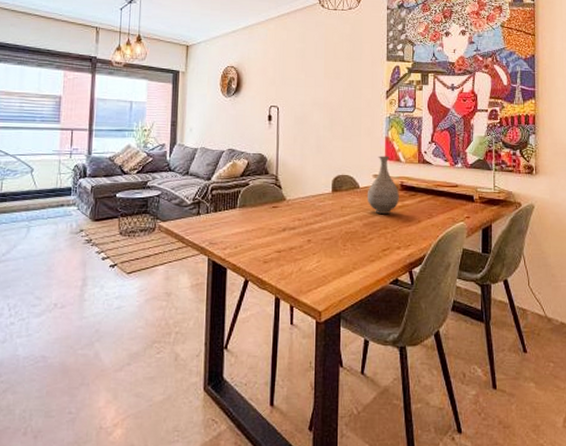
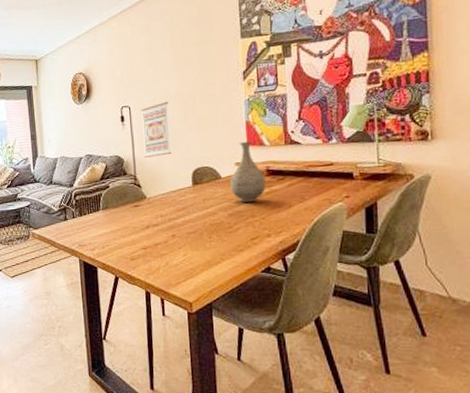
wall art: none [287,107,316,160] -> present [140,101,172,158]

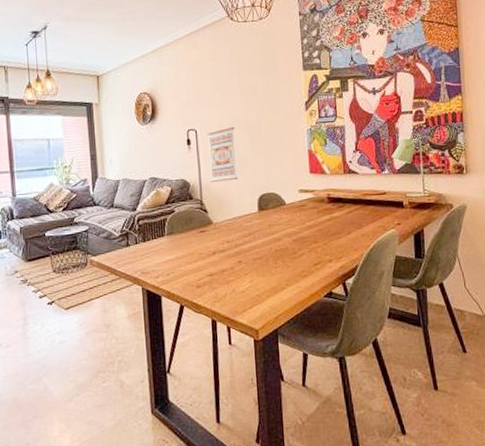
vase: present [229,141,266,203] -> none [294,169,327,229]

